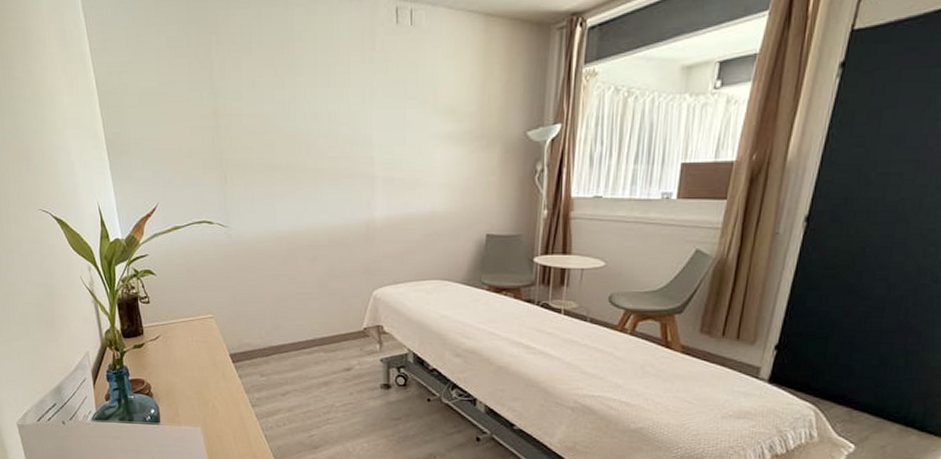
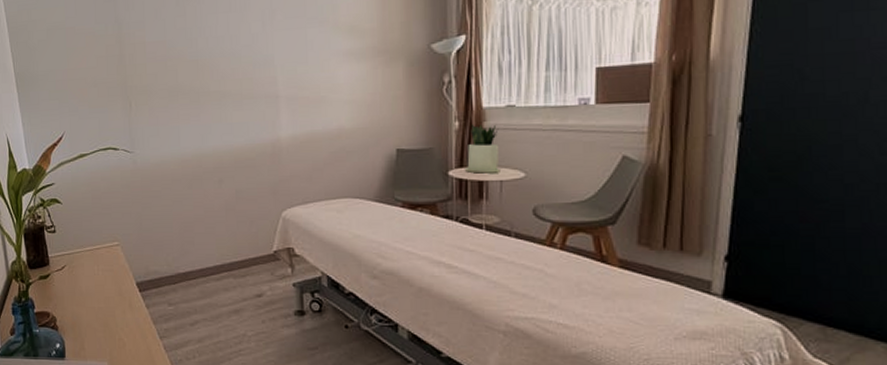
planter: none [548,213,585,261] -> present [464,124,502,174]

